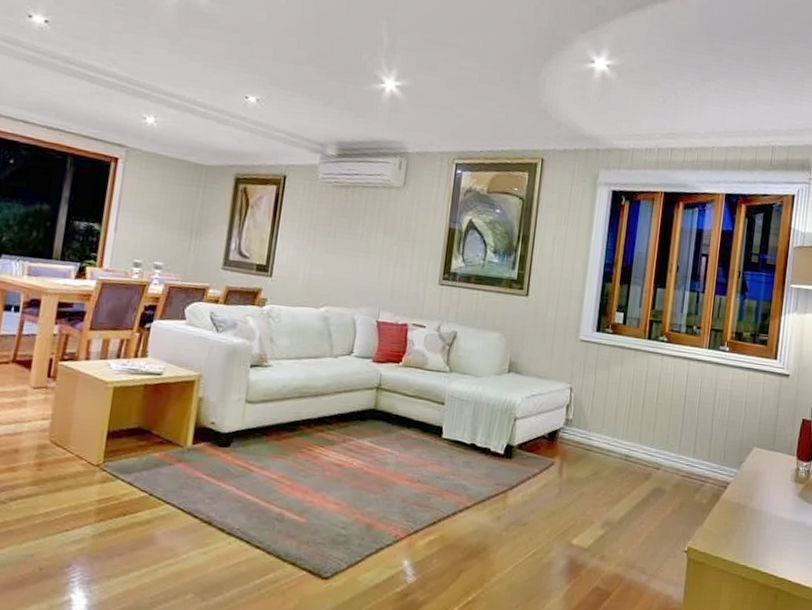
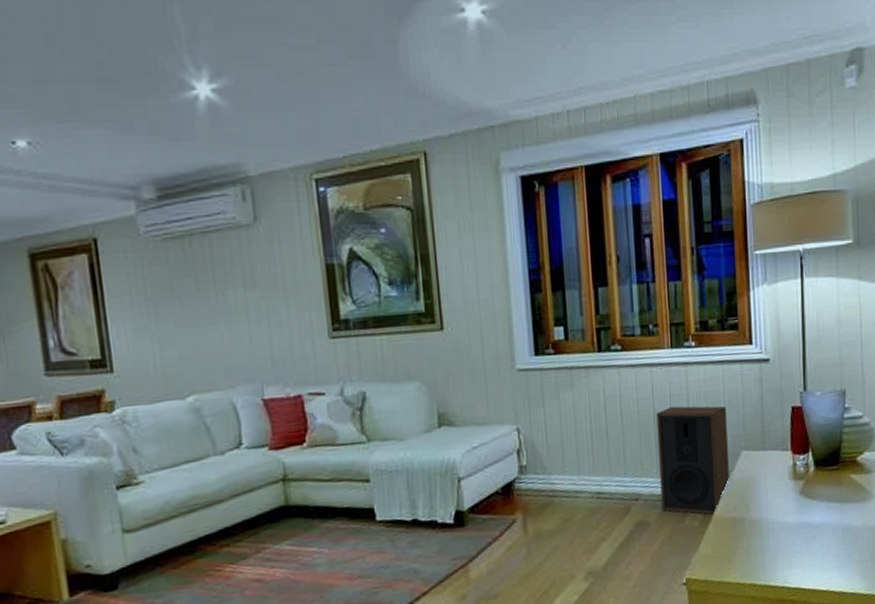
speaker: none [677,396,746,497] -> present [656,406,729,515]

